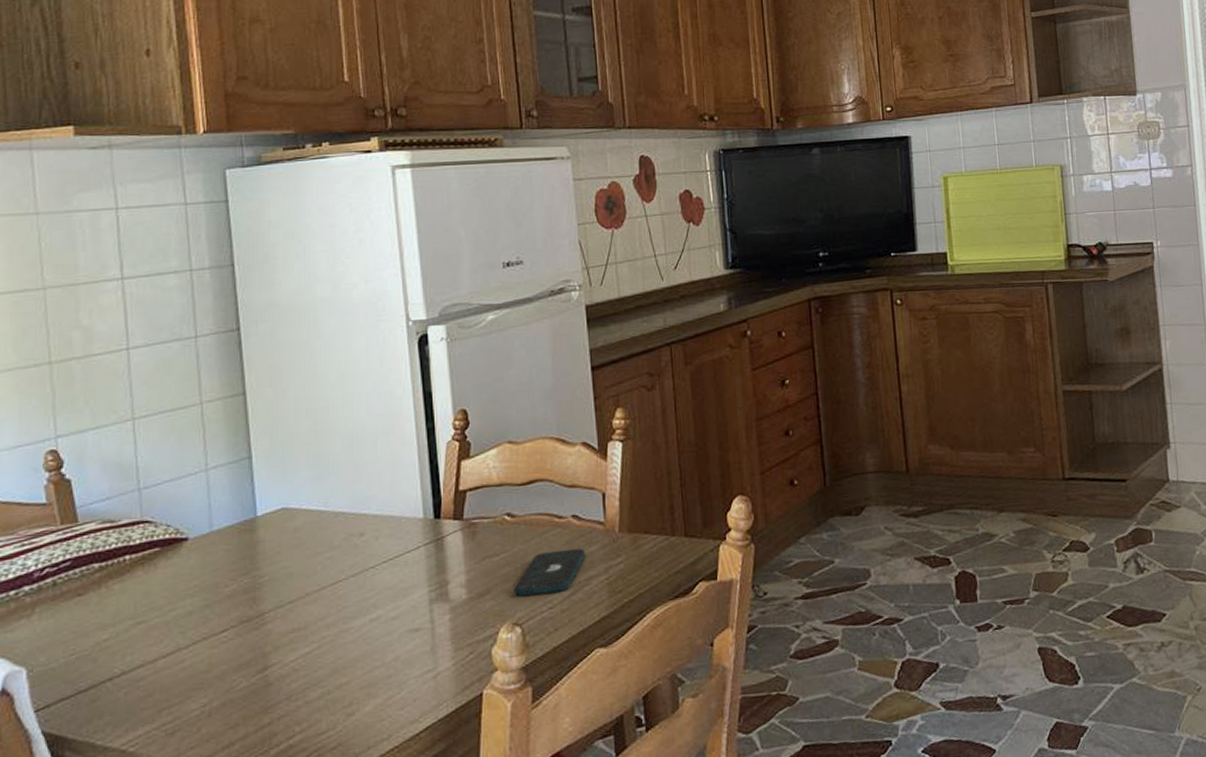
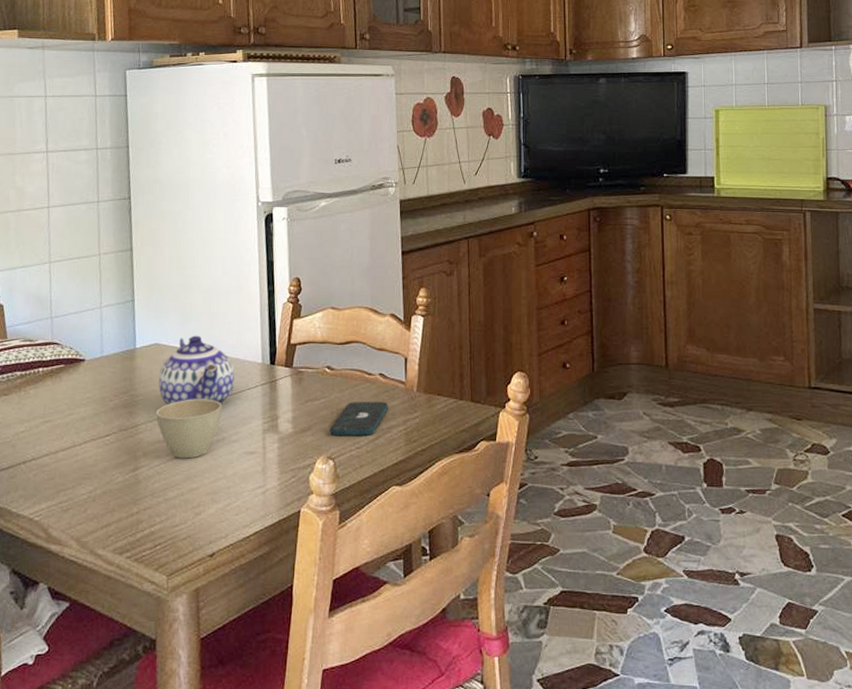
cup: none [288,569,375,649] -> present [156,399,223,459]
teapot: none [289,492,390,583] -> present [158,335,235,405]

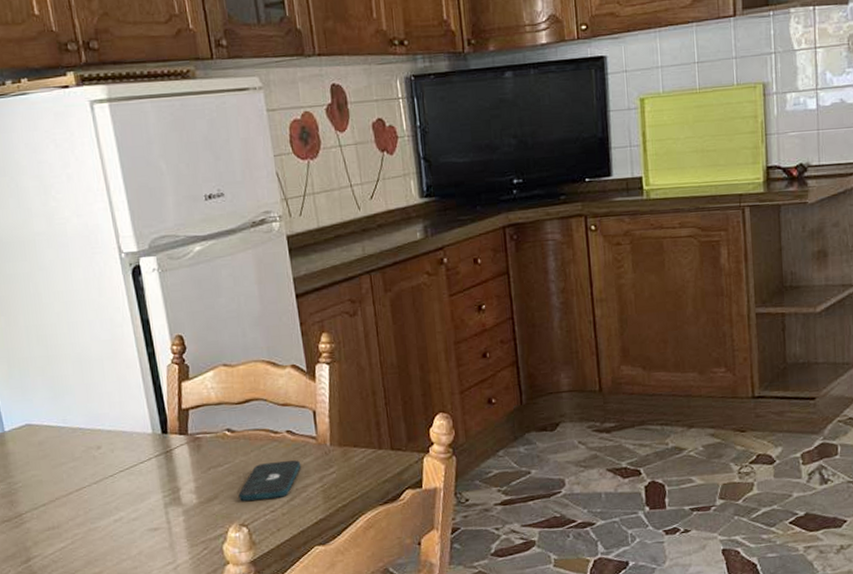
cup: present [156,399,223,459] -> none [40,477,115,544]
teapot: present [158,335,235,405] -> none [36,410,125,489]

